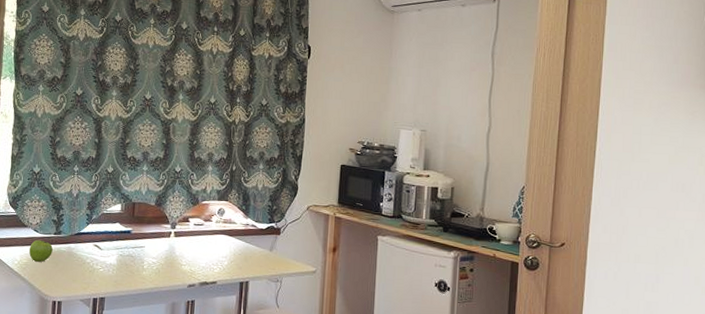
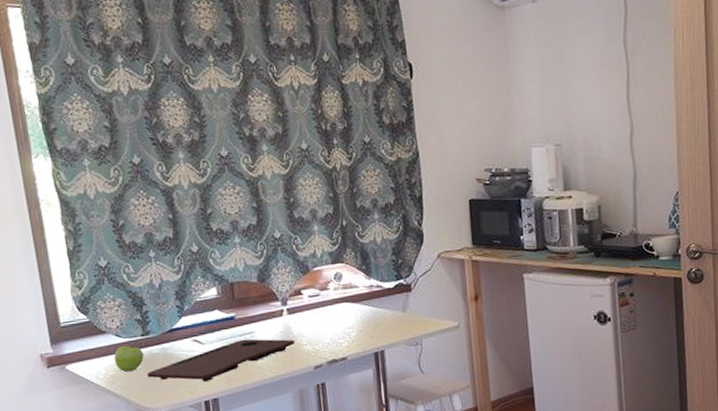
cutting board: none [52,251,176,282] -> present [147,339,296,382]

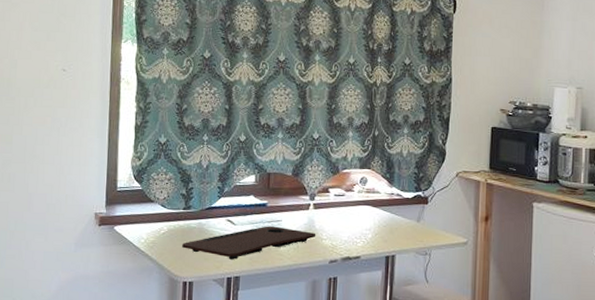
fruit: present [114,345,144,372] -> none [157,215,182,240]

